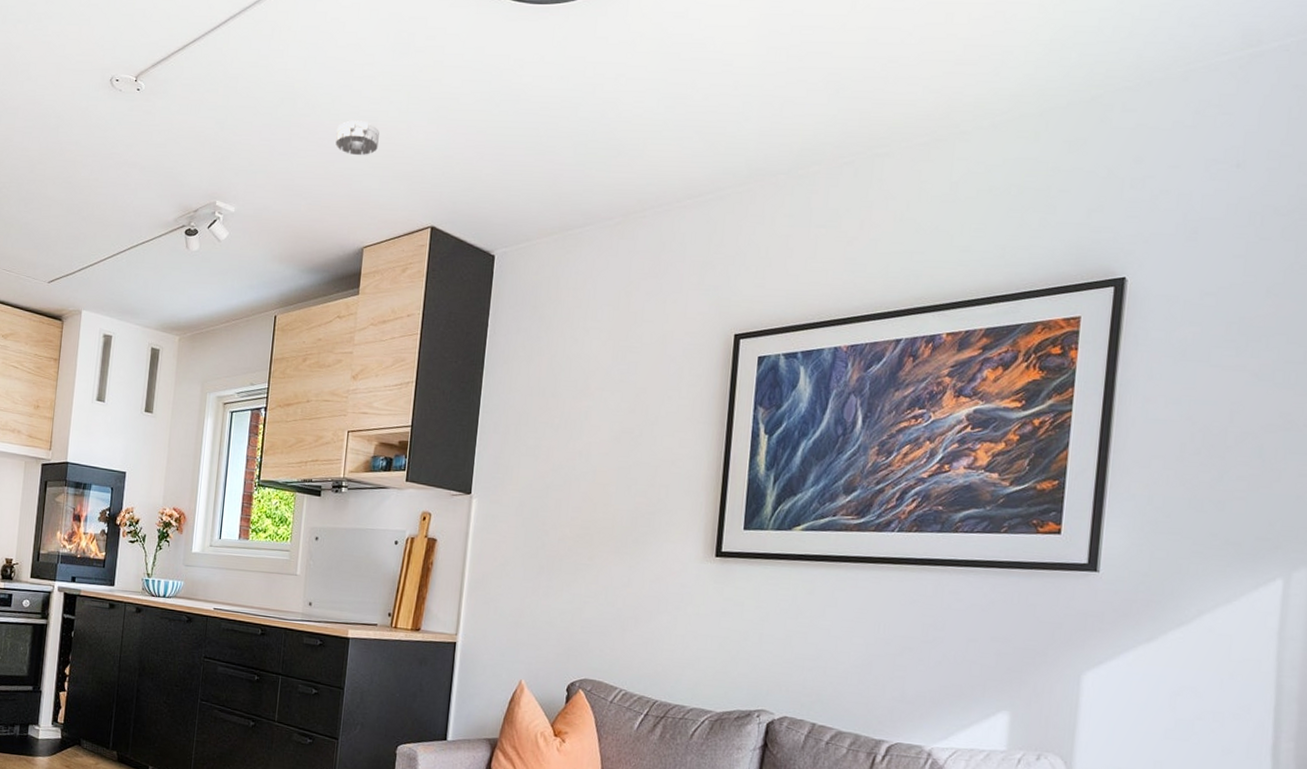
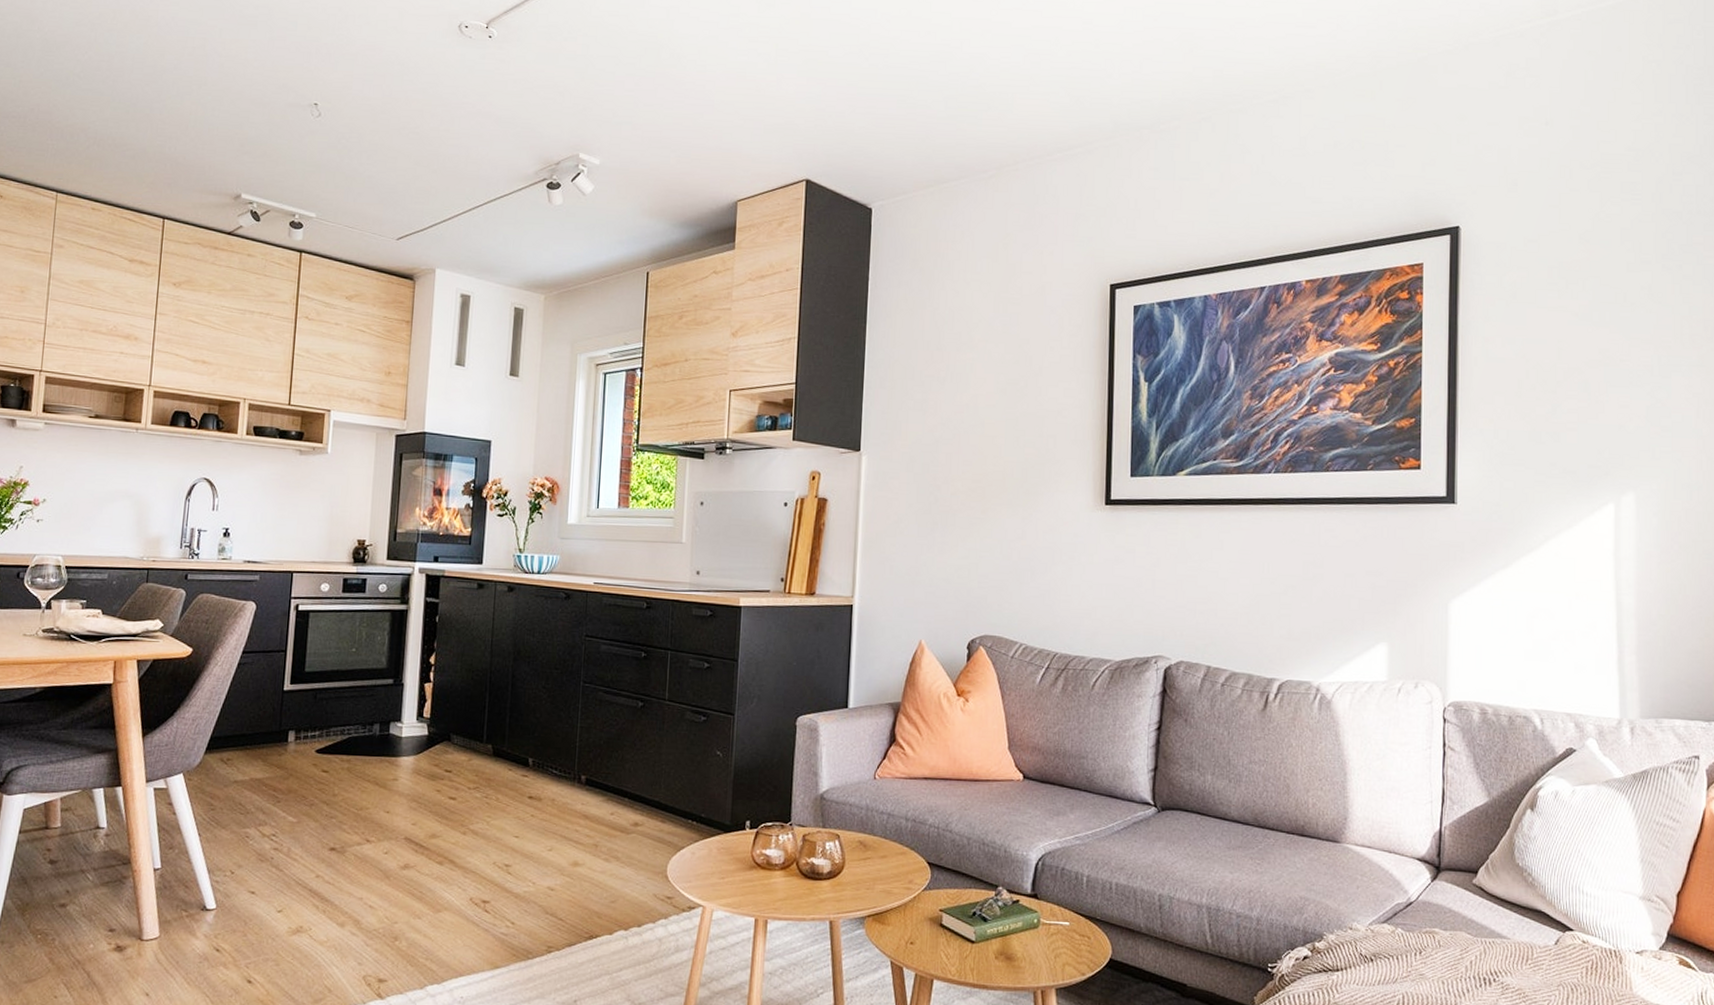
smoke detector: present [335,120,379,156] -> none [703,72,748,108]

